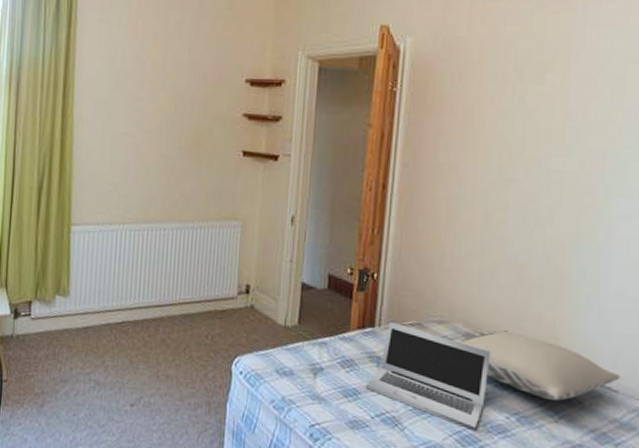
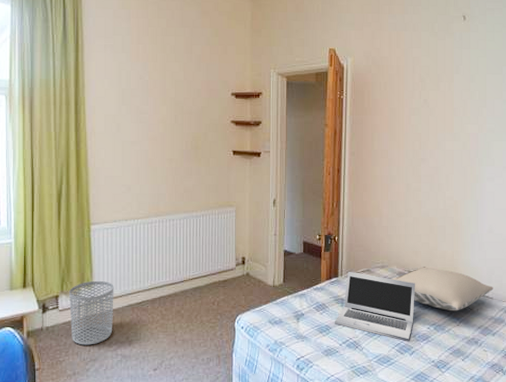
waste bin: none [42,290,92,364] -> present [69,280,114,345]

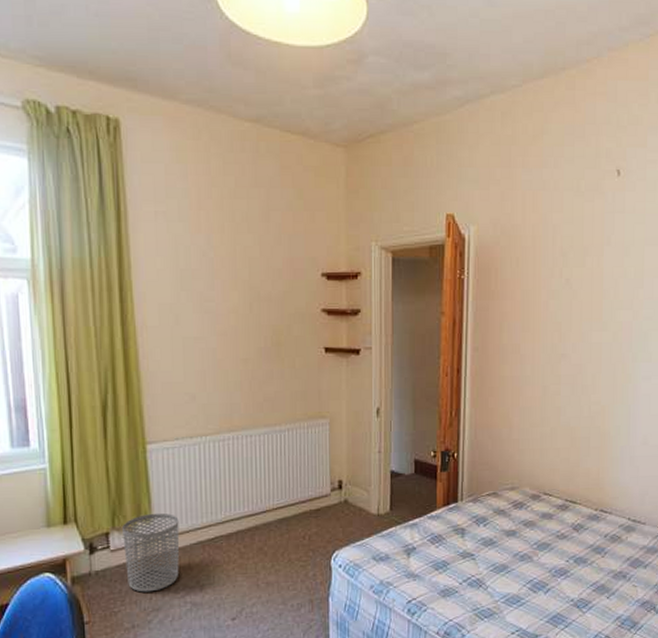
laptop: present [335,271,416,342] -> none [454,495,553,578]
pillow: present [391,267,494,311] -> none [523,487,647,540]

